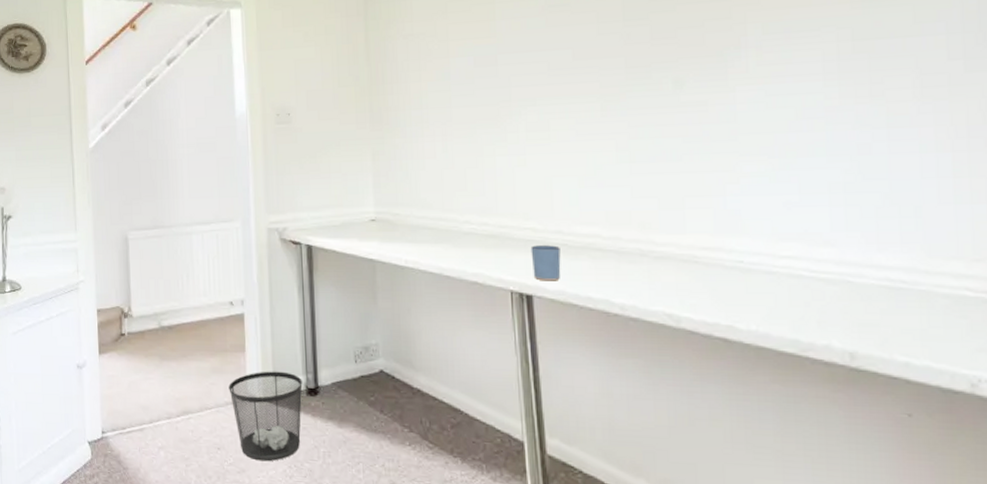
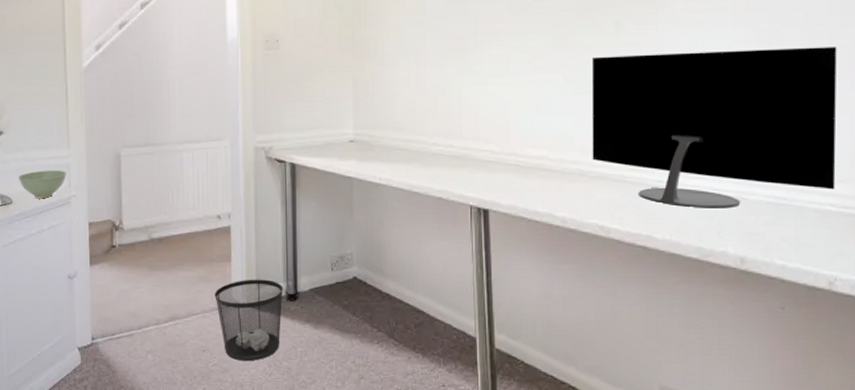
bowl: none [26,255,75,285] -> present [18,170,67,199]
mug: present [530,245,561,281] -> none [489,166,514,197]
monitor: none [647,98,971,294] -> present [591,47,837,209]

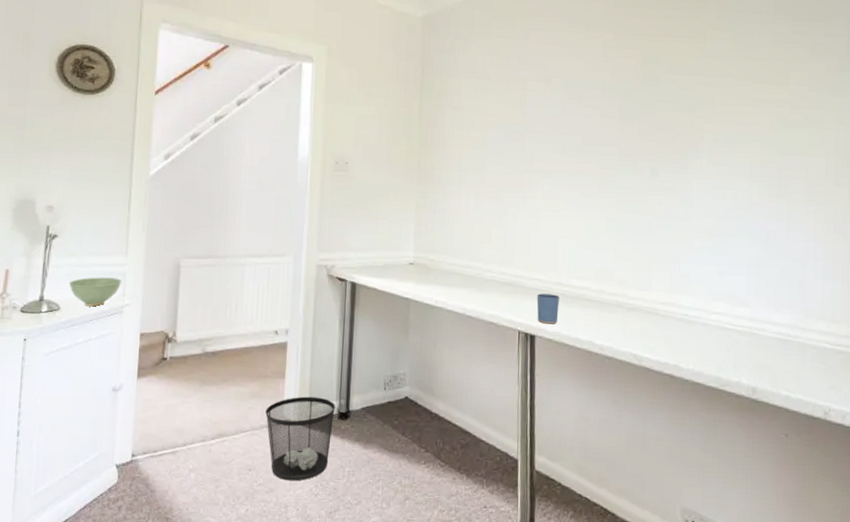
mug: none [489,166,514,197] -> present [536,294,559,324]
monitor: present [591,47,837,209] -> none [629,198,832,342]

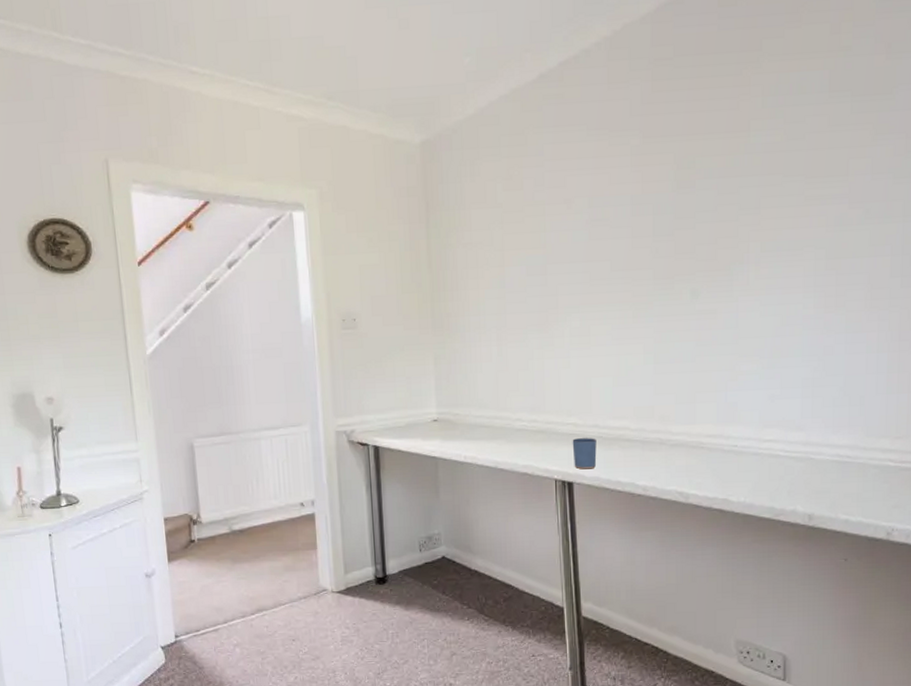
bowl: present [68,277,122,307] -> none [83,465,137,497]
waste bin: present [265,396,335,481] -> none [301,564,372,647]

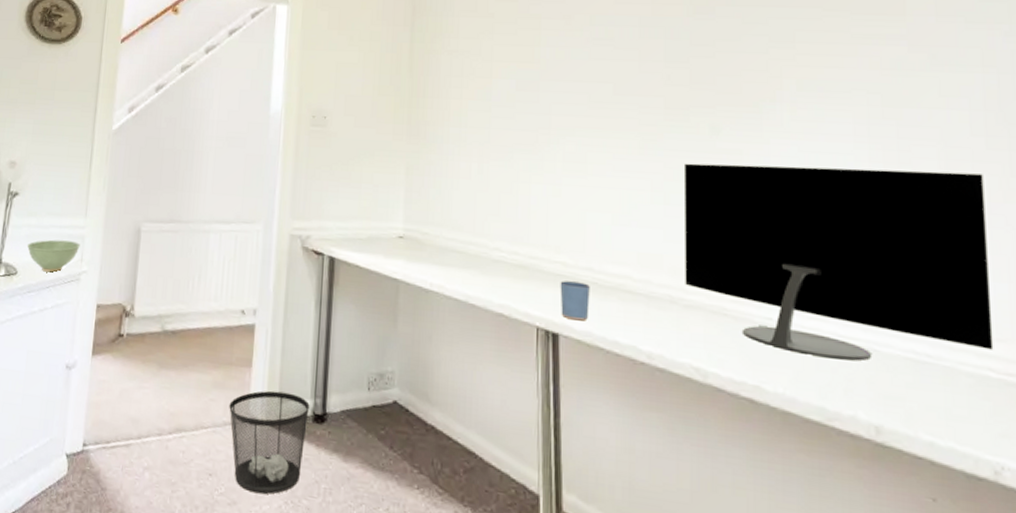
bowl: none [83,465,137,497] -> present [27,239,80,273]
waste bin: none [301,564,372,647] -> present [229,390,310,495]
monitor: none [669,309,897,470] -> present [683,163,994,361]

